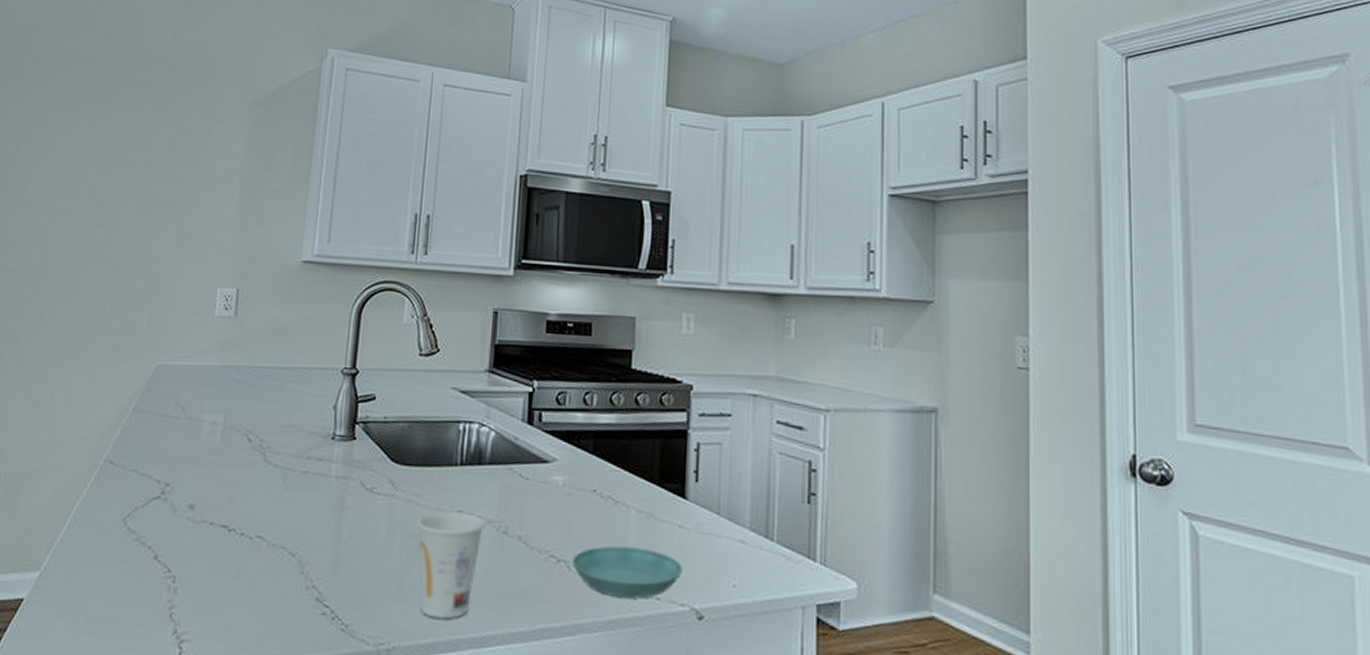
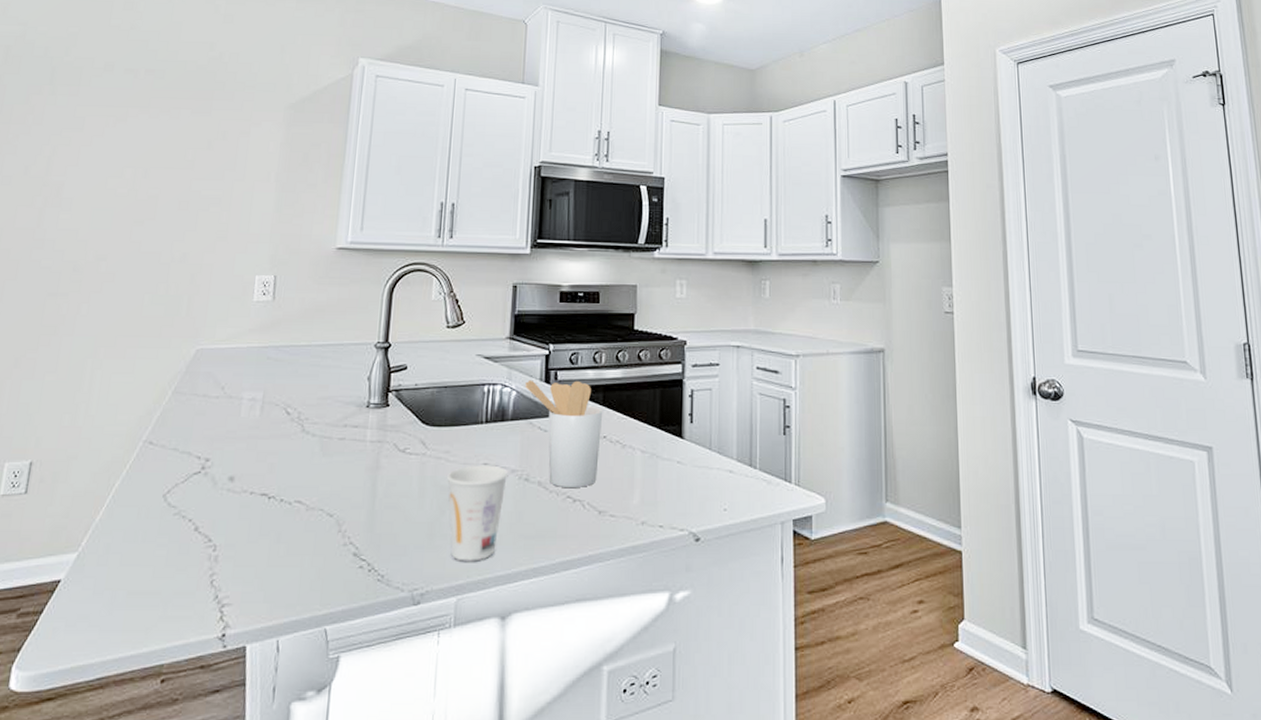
utensil holder: none [504,419,594,547] -> present [524,380,603,489]
saucer: present [572,545,683,599] -> none [586,483,682,528]

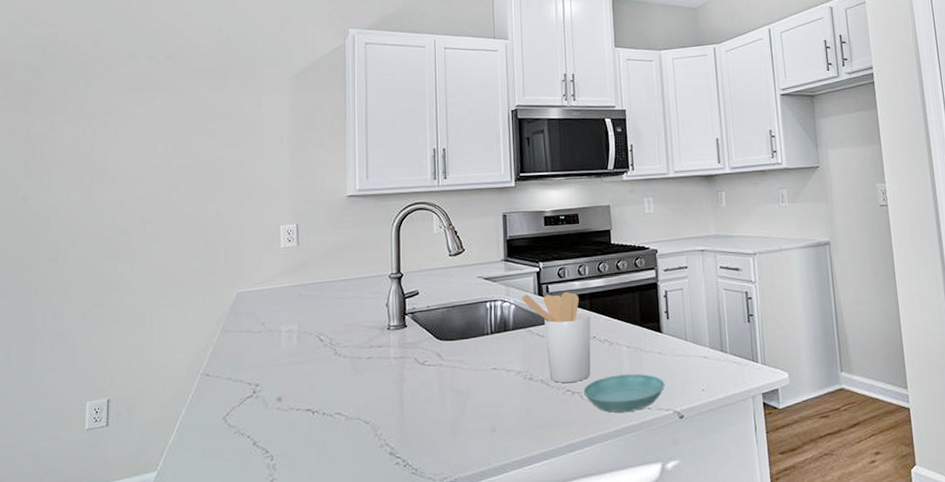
cup: present [447,465,509,561] -> none [463,369,515,452]
saucer: none [586,483,682,528] -> present [583,373,665,413]

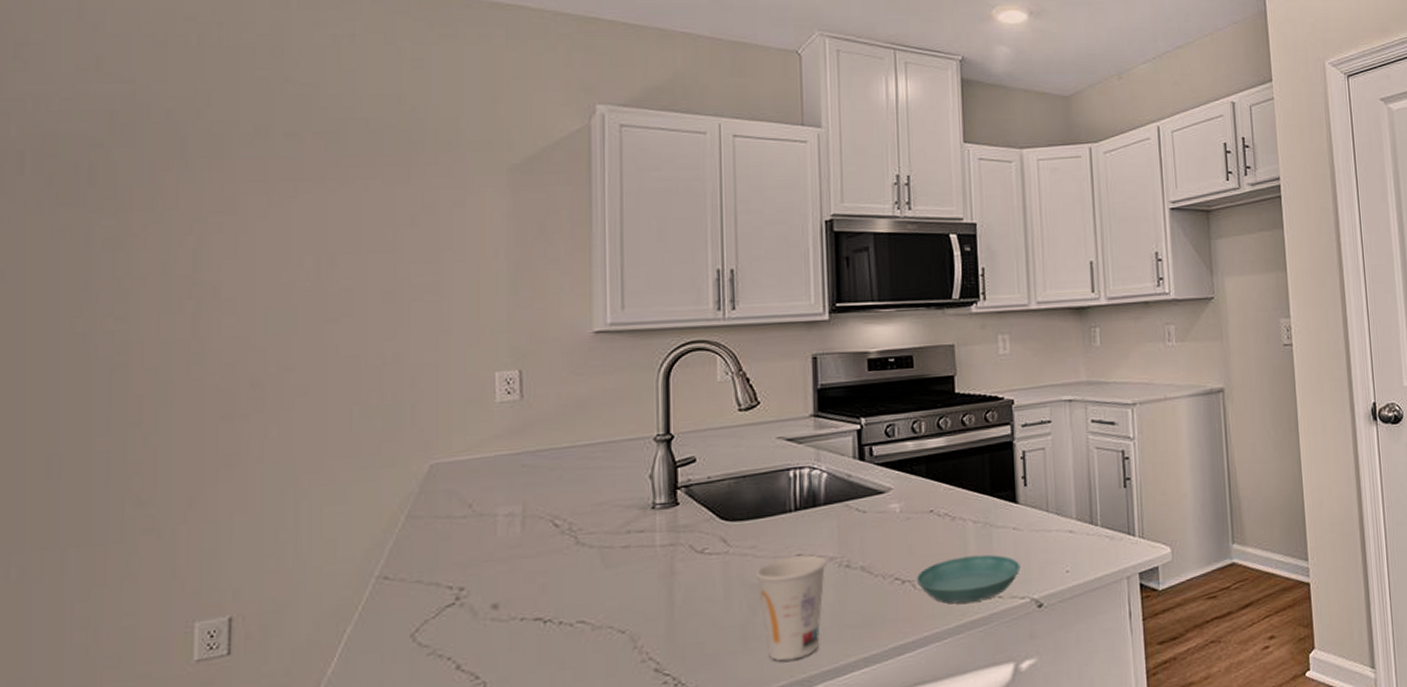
cup: none [463,369,515,452] -> present [756,555,827,662]
utensil holder: present [521,291,591,384] -> none [835,454,928,570]

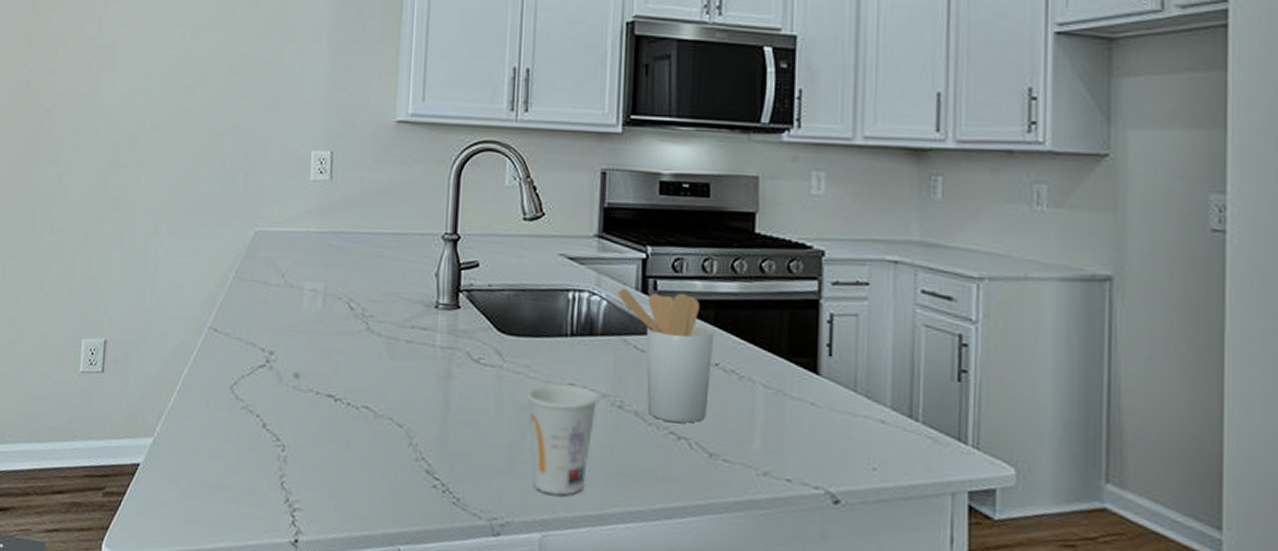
utensil holder: none [835,454,928,570] -> present [616,288,715,423]
saucer: present [917,554,1020,604] -> none [694,423,816,480]

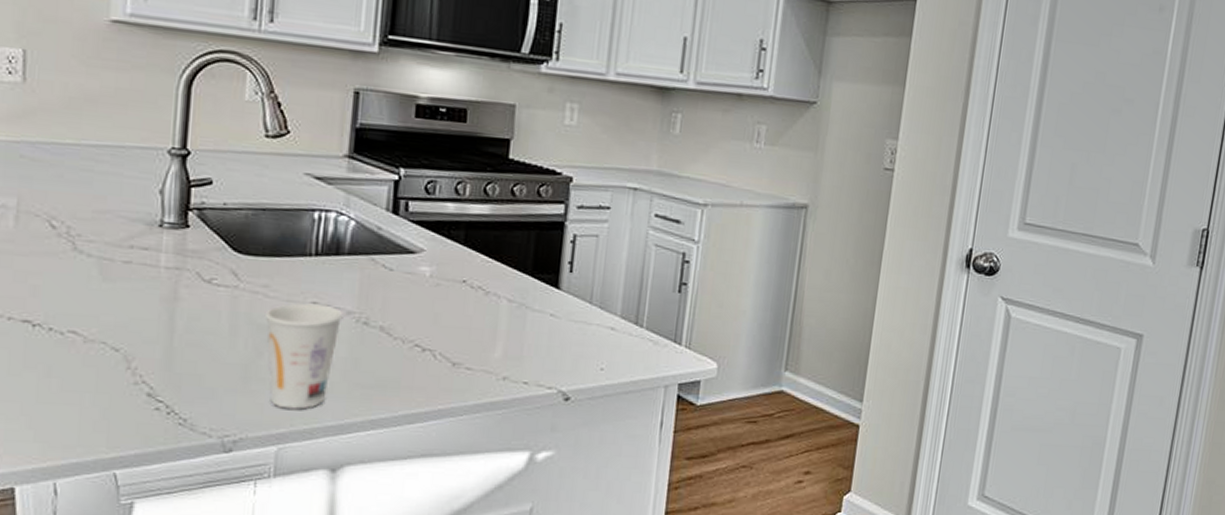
utensil holder: present [616,288,715,423] -> none [365,208,464,337]

